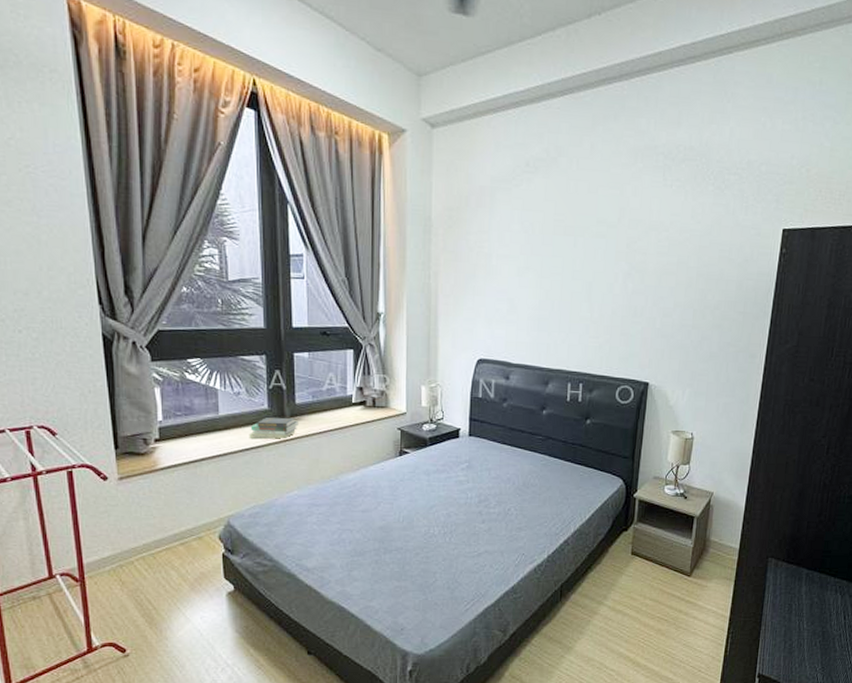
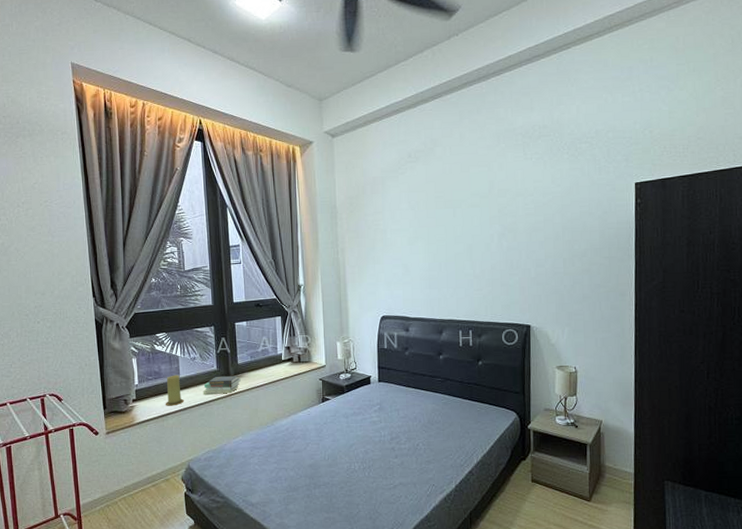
candle: none [199,412,223,450] -> present [166,374,184,406]

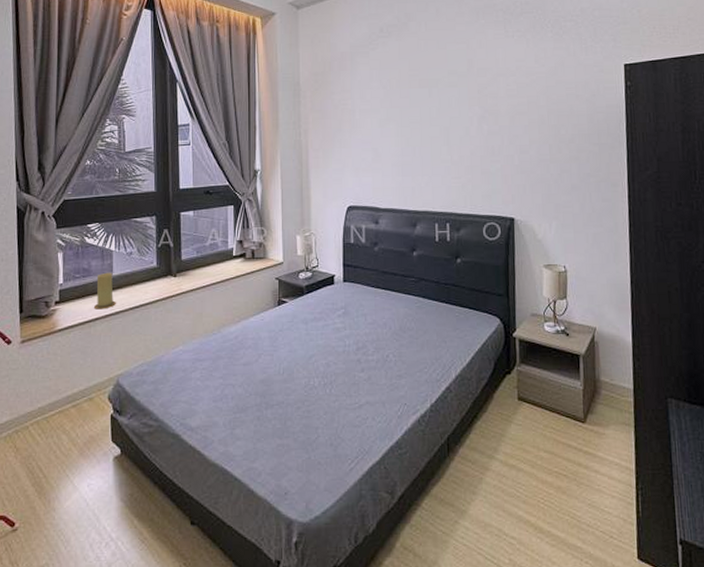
books: present [203,375,241,394] -> none [139,273,184,296]

